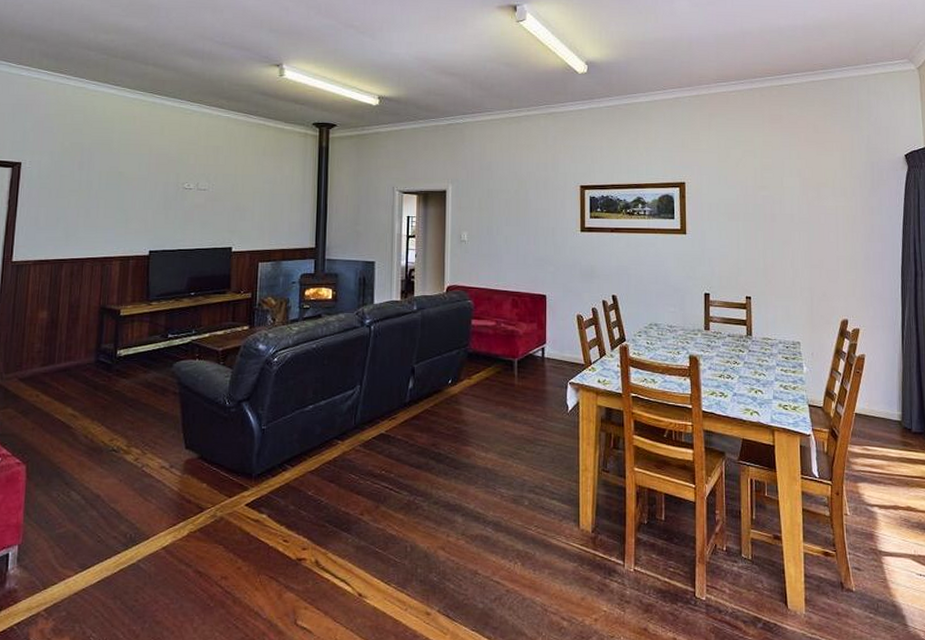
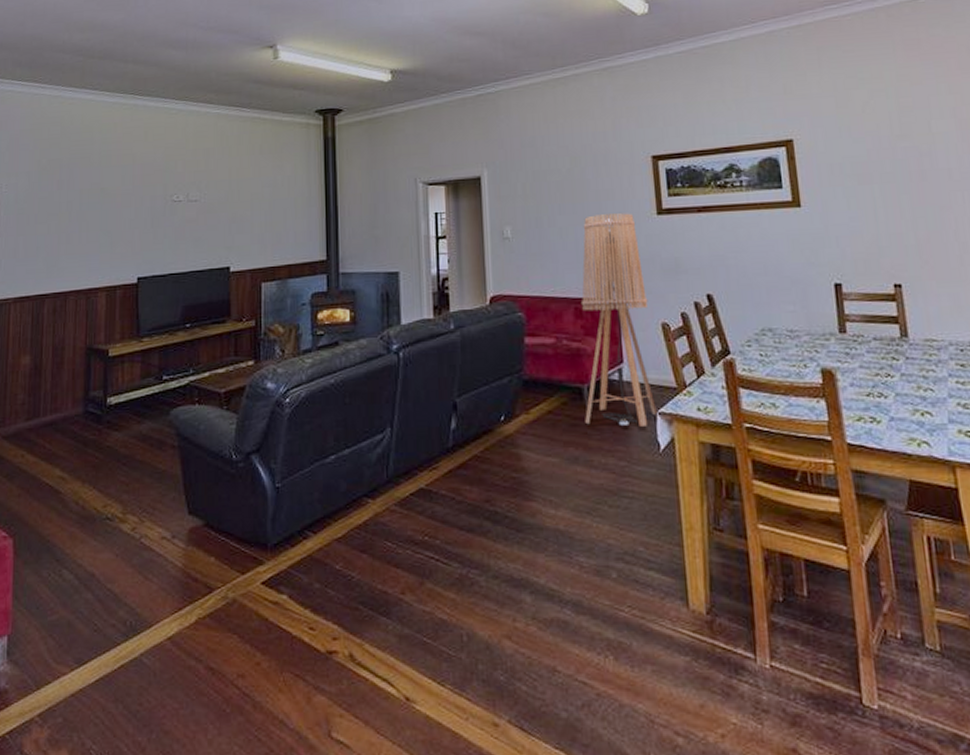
floor lamp: none [514,228,569,392] -> present [580,213,659,426]

